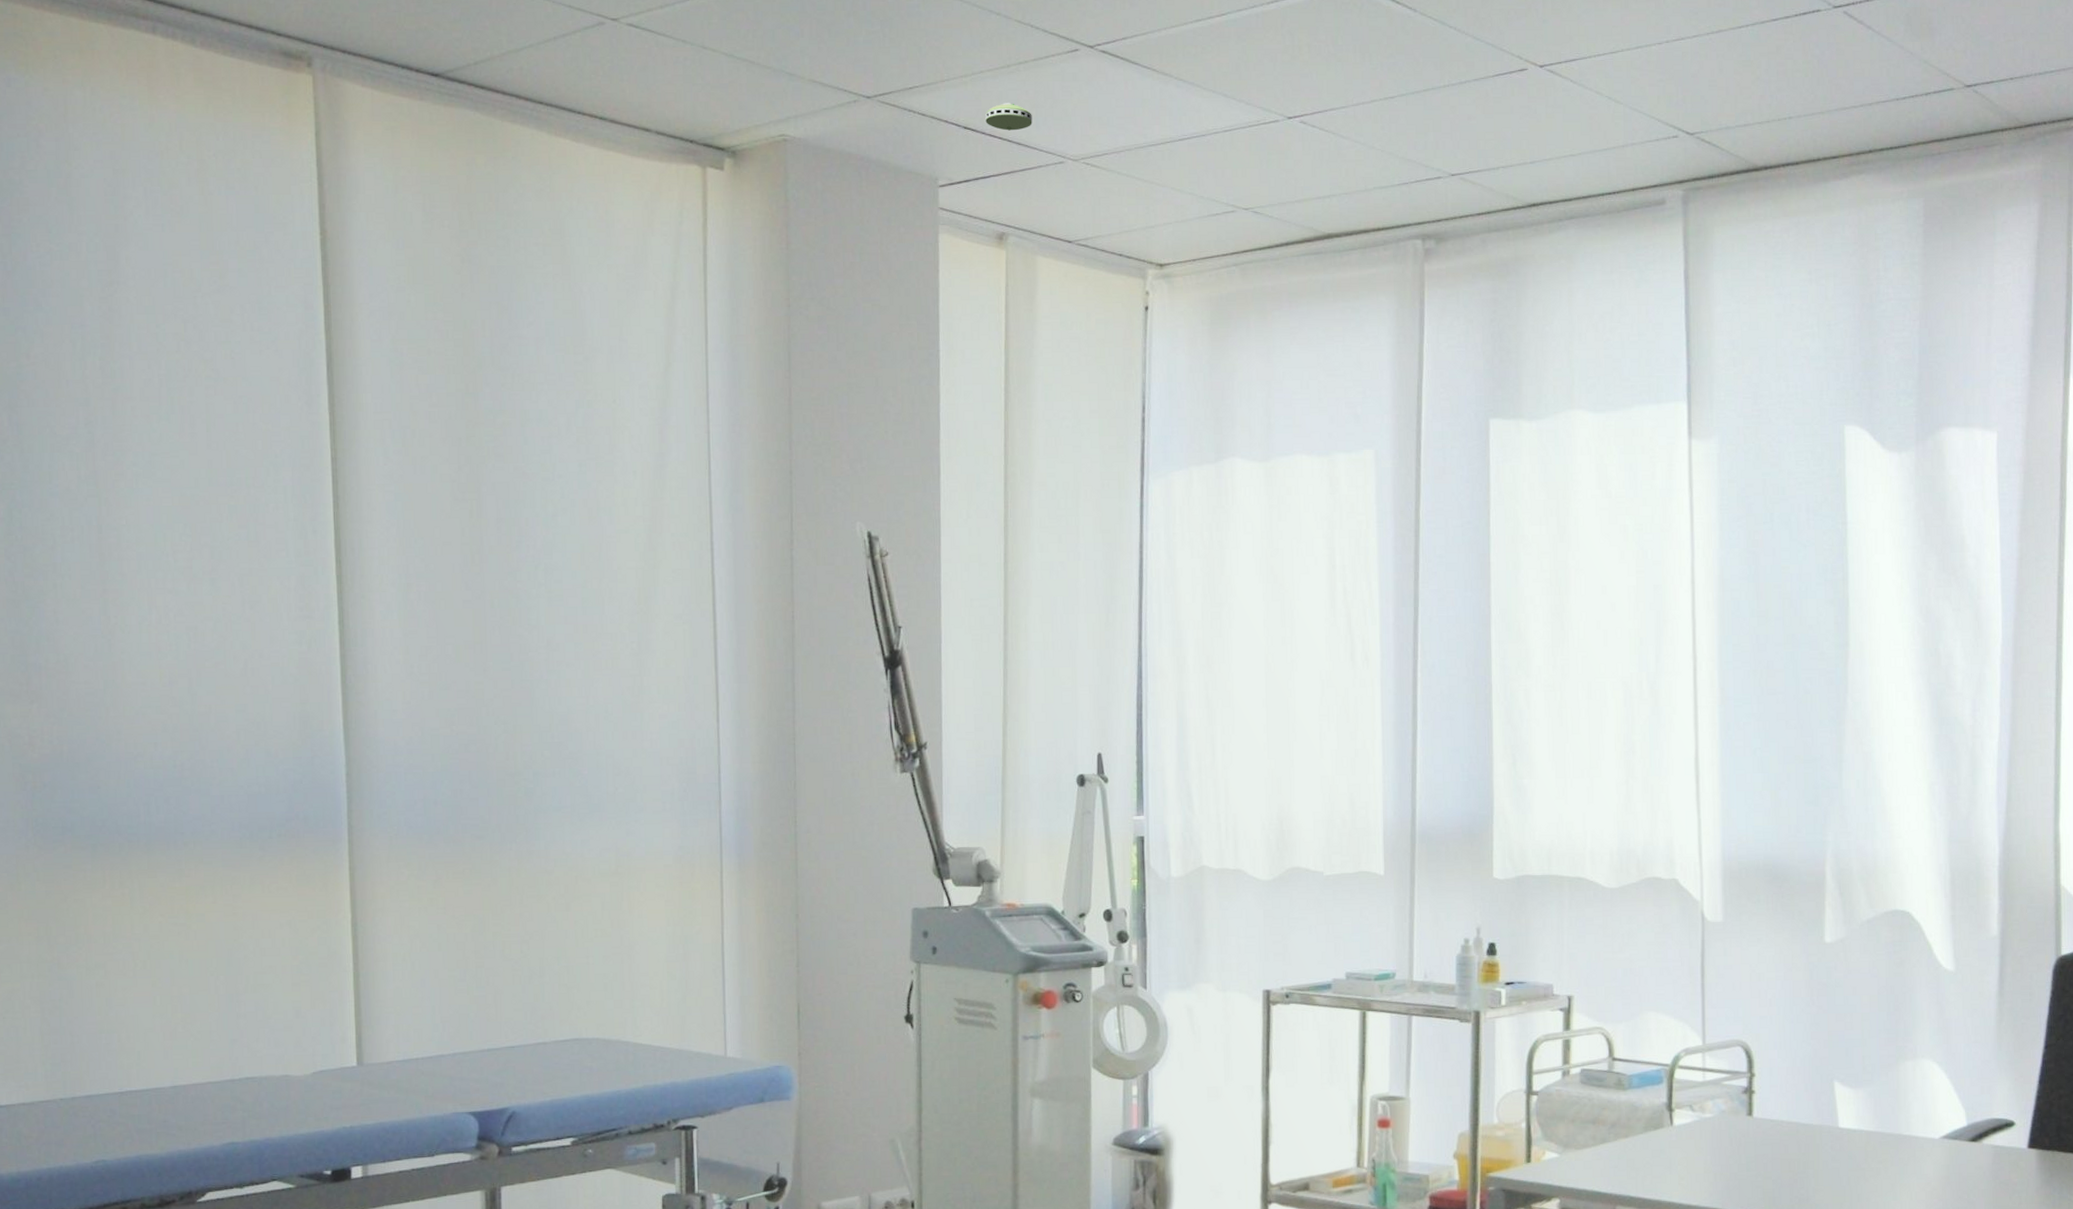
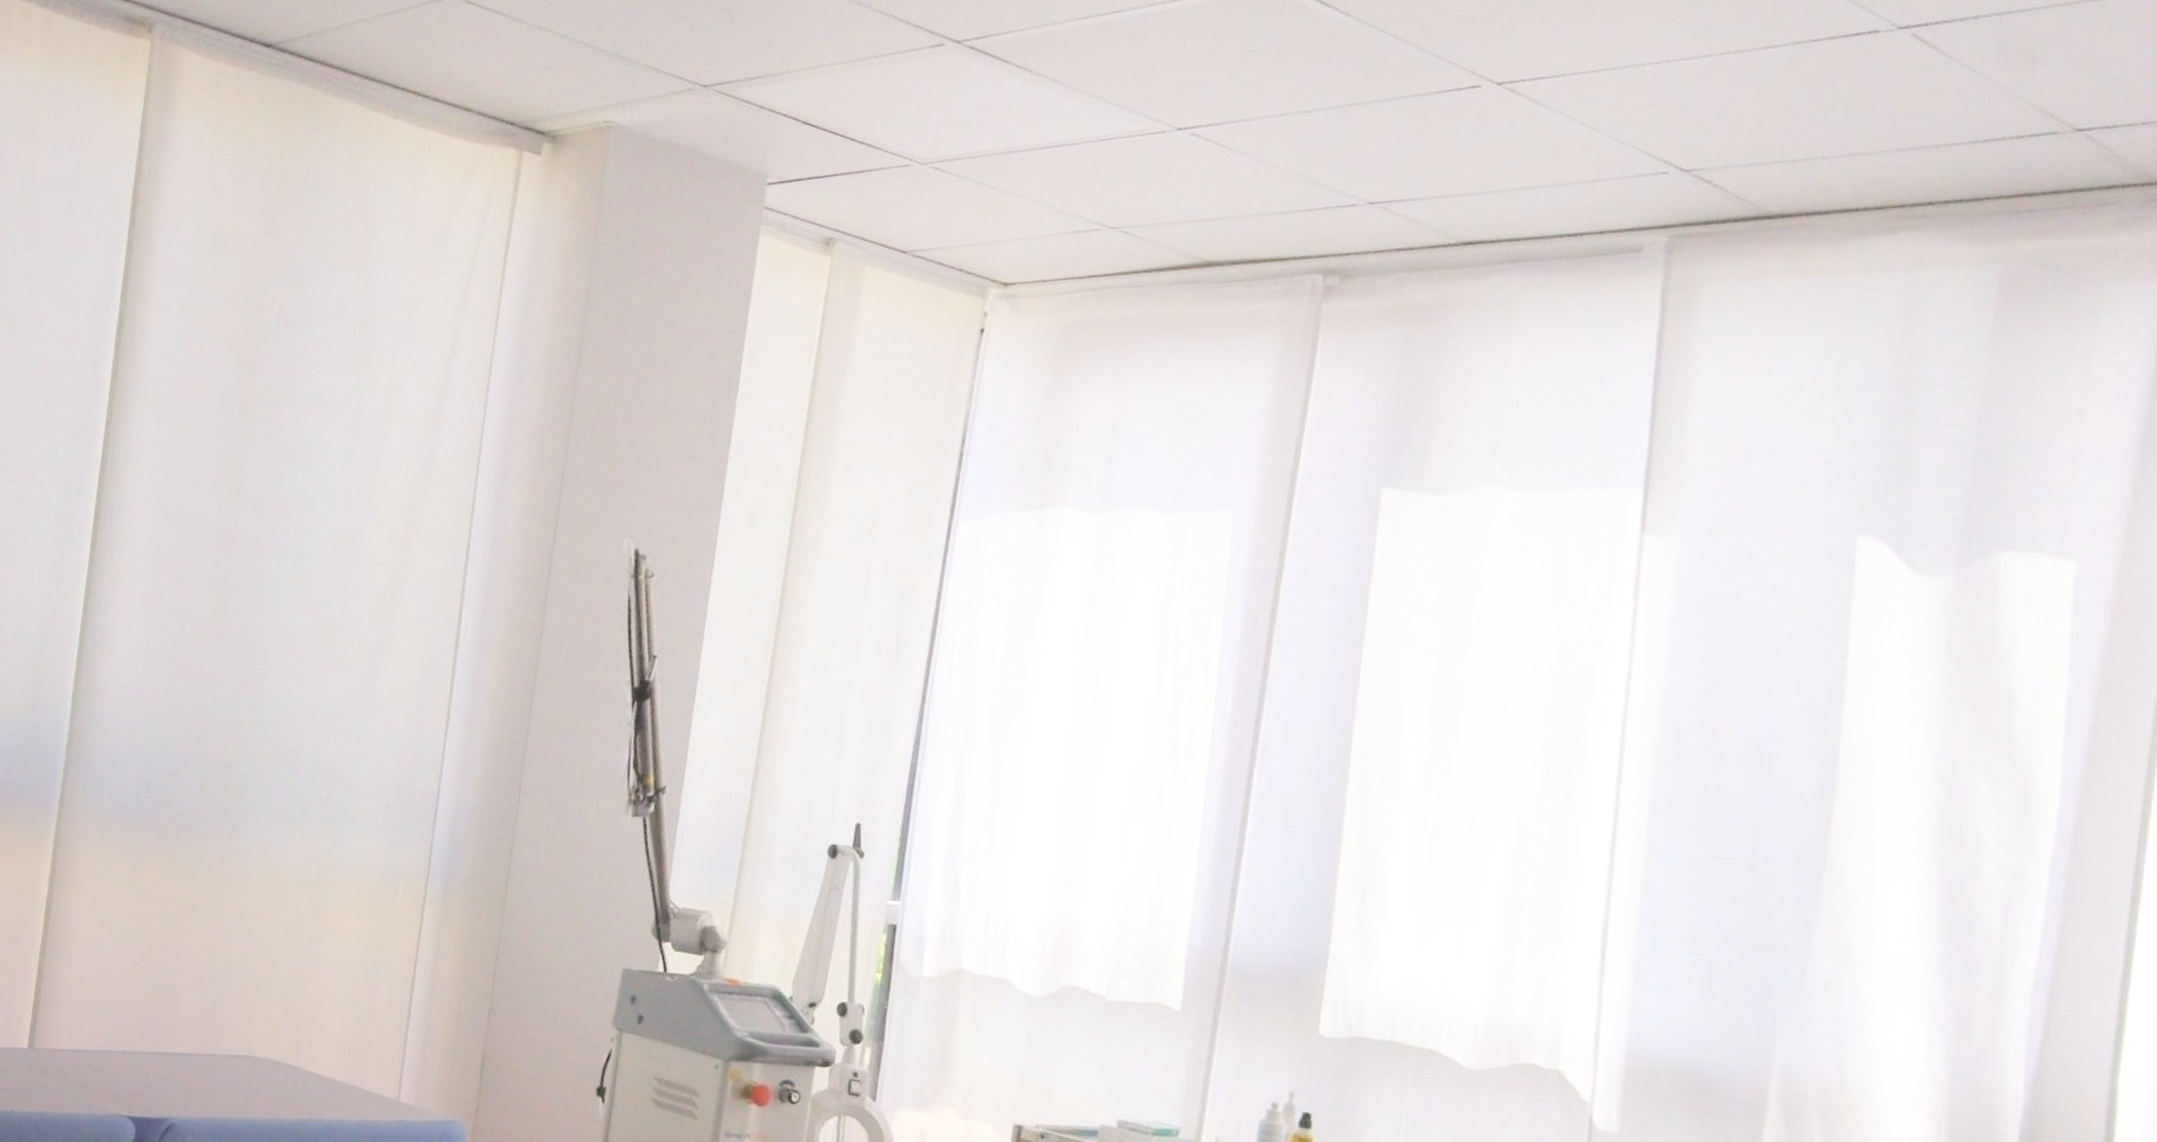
smoke detector: present [985,103,1032,131] -> none [828,98,882,129]

